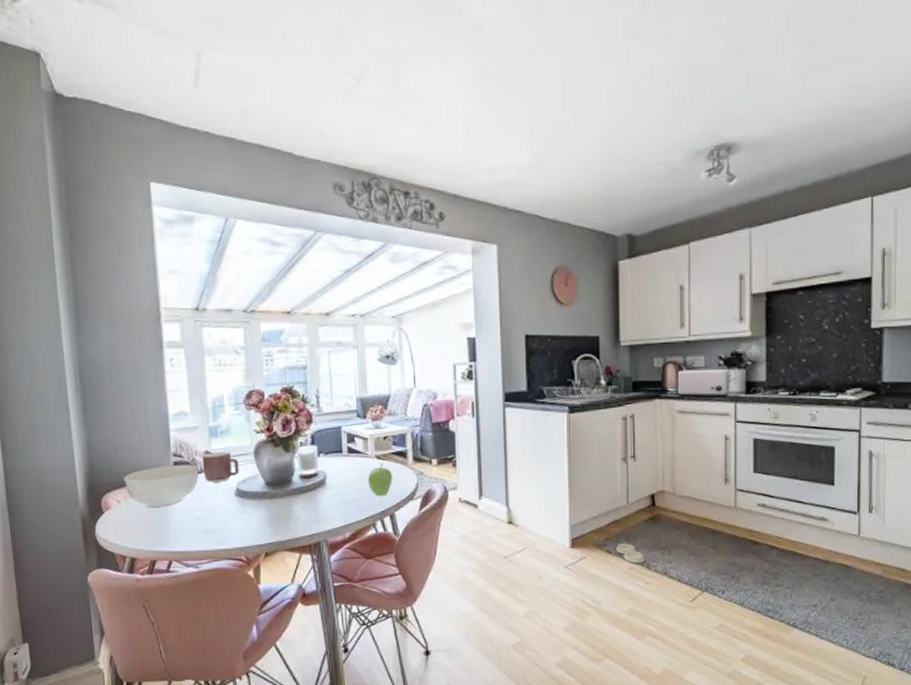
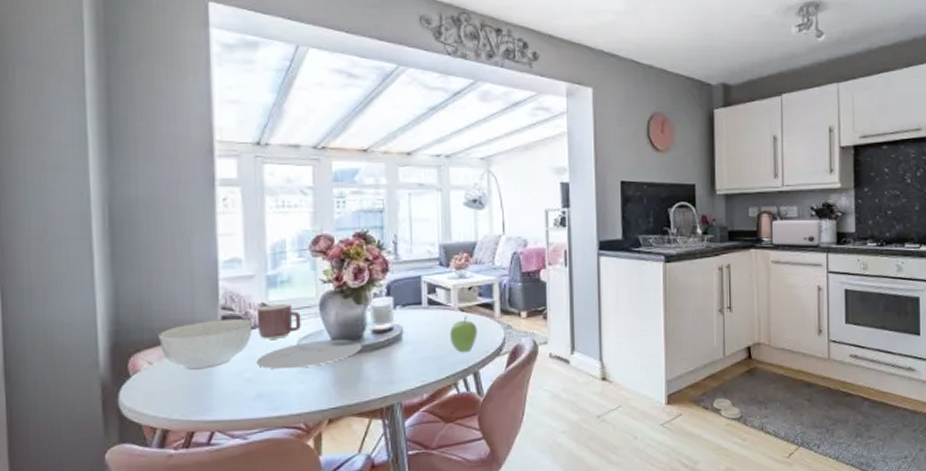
placemat: none [203,483,292,509] -> present [256,339,362,370]

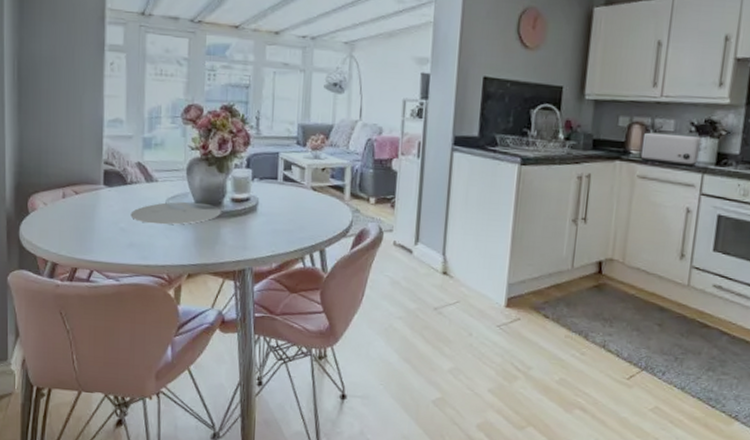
bowl: present [159,318,253,370] -> none [53,172,130,215]
mug: present [256,304,301,339] -> none [133,164,170,196]
fruit: present [450,316,478,353] -> none [301,195,328,230]
pet bowl: present [712,398,742,419] -> none [553,309,584,332]

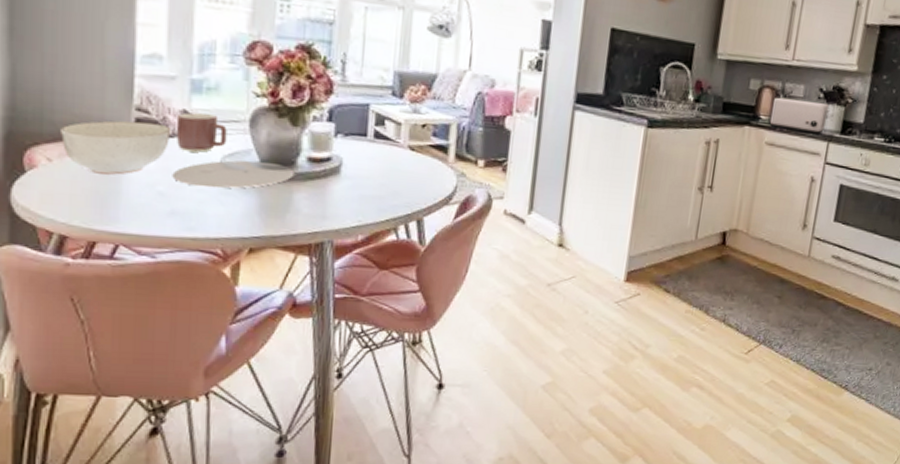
bowl: none [53,172,130,215] -> present [61,120,172,175]
mug: none [133,164,170,196] -> present [176,112,227,153]

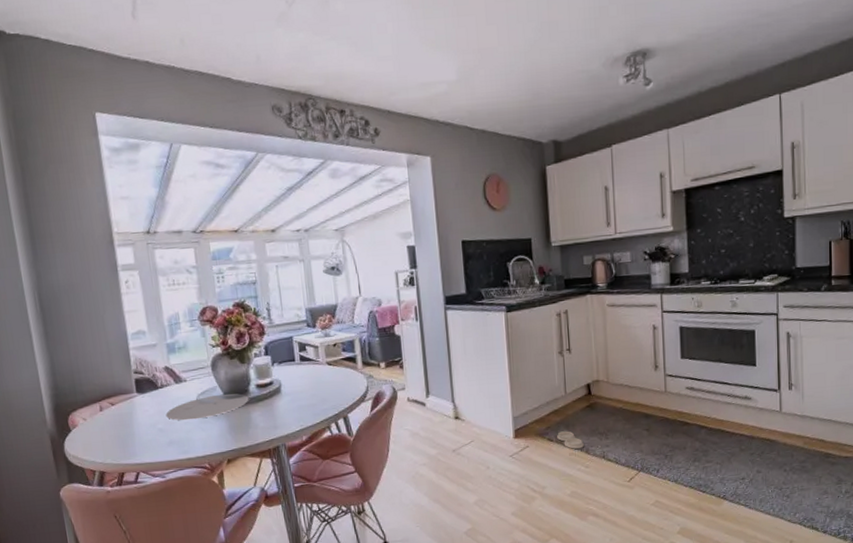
bowl: present [61,120,172,175] -> none [88,380,160,424]
mug: present [176,112,227,153] -> none [161,366,198,396]
pet bowl: none [674,282,705,306] -> present [556,431,584,449]
toaster: present [769,97,830,135] -> none [606,262,657,292]

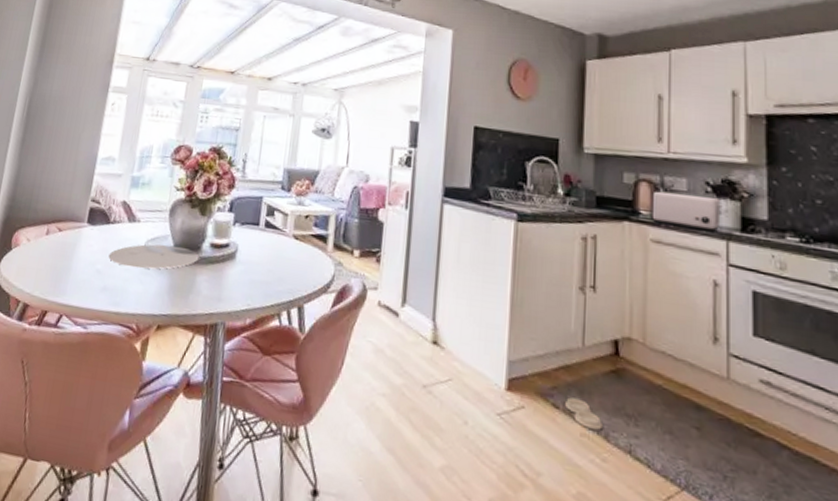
toaster: none [606,262,657,292] -> present [652,191,723,232]

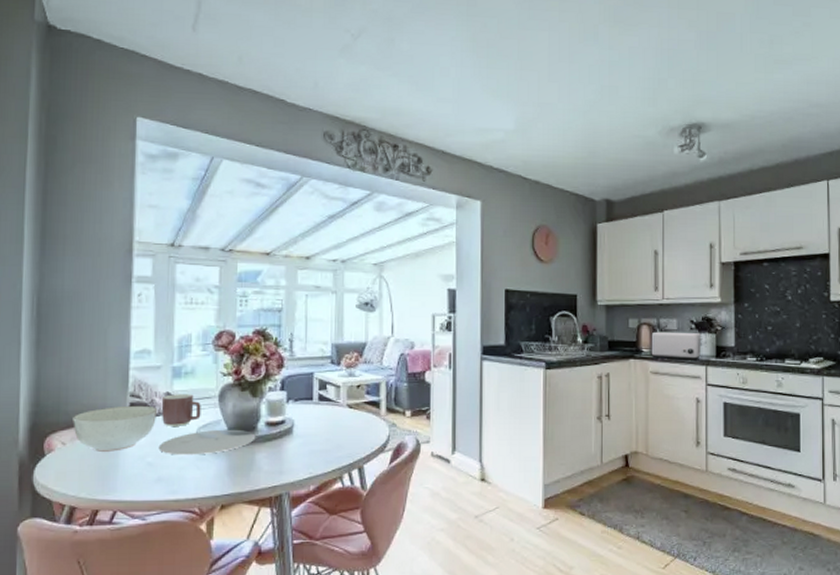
bowl: none [39,209,114,254] -> present [73,405,158,452]
mug: none [115,203,153,237] -> present [161,394,201,426]
pet bowl: present [564,397,602,430] -> none [588,505,618,526]

